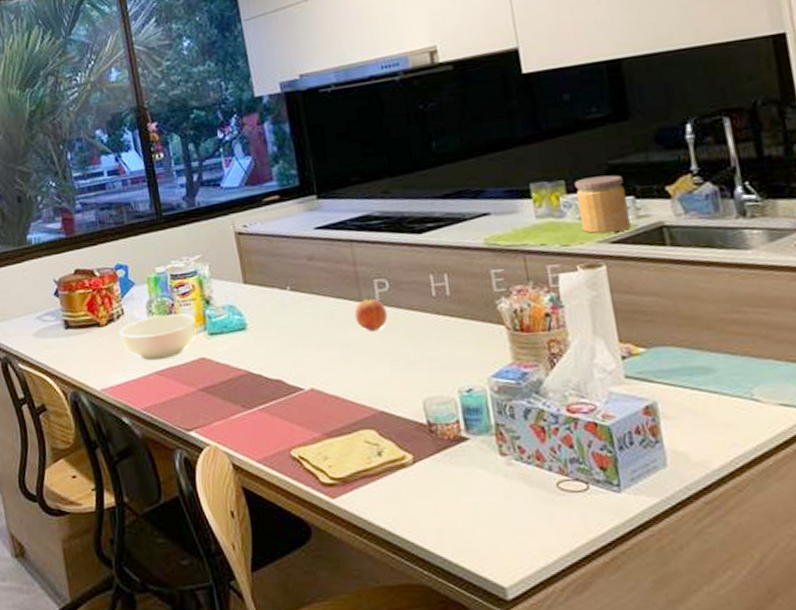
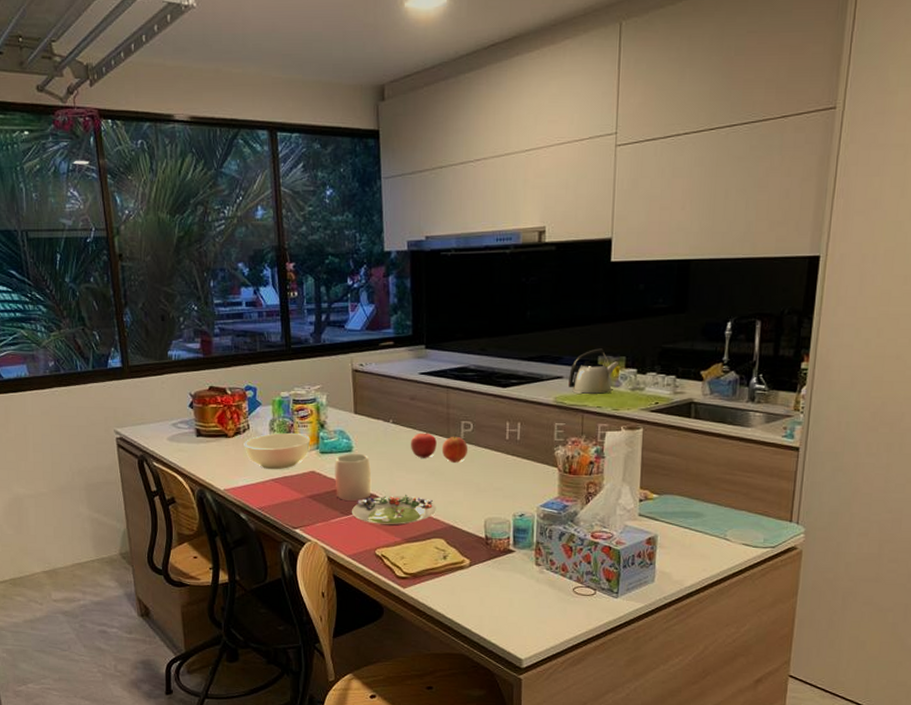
mug: none [227,330,276,391] -> present [335,453,372,501]
salad plate: none [255,376,359,419] -> present [352,494,436,527]
fruit: none [314,296,348,330] -> present [410,431,437,458]
kettle: none [496,174,558,233] -> present [568,348,620,395]
jar: present [574,175,631,235] -> none [632,356,670,404]

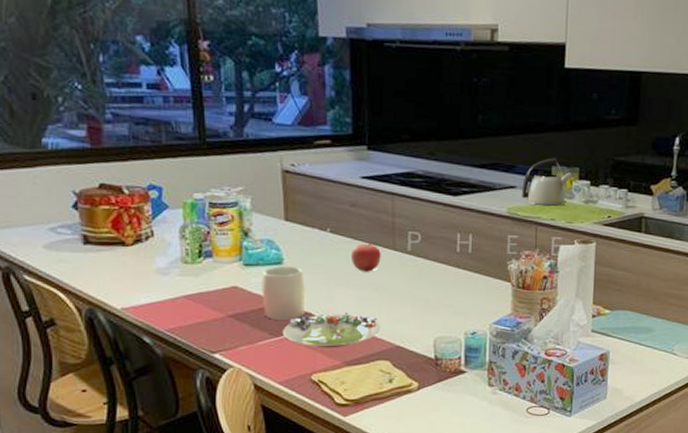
bowl: present [244,433,311,470] -> none [146,241,232,285]
fruit: present [441,433,469,463] -> none [386,245,416,277]

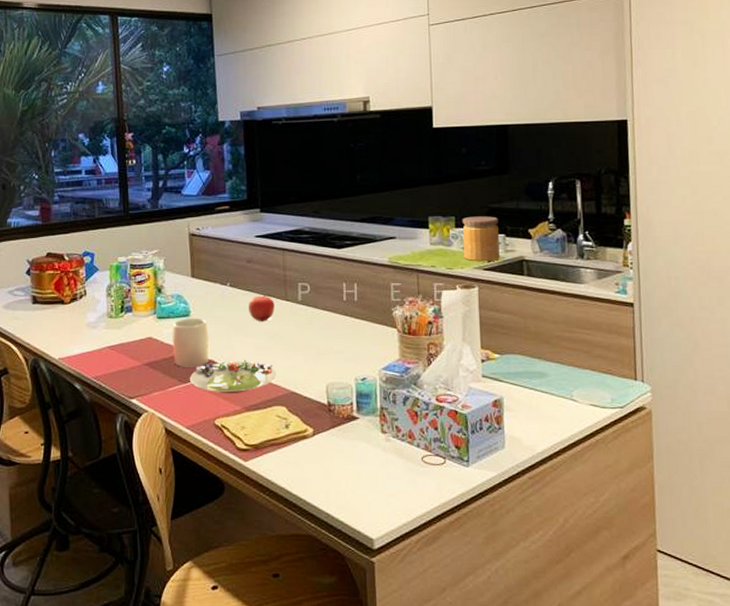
kettle: present [522,158,573,206] -> none [401,209,449,255]
jar: none [585,168,622,217] -> present [462,216,500,262]

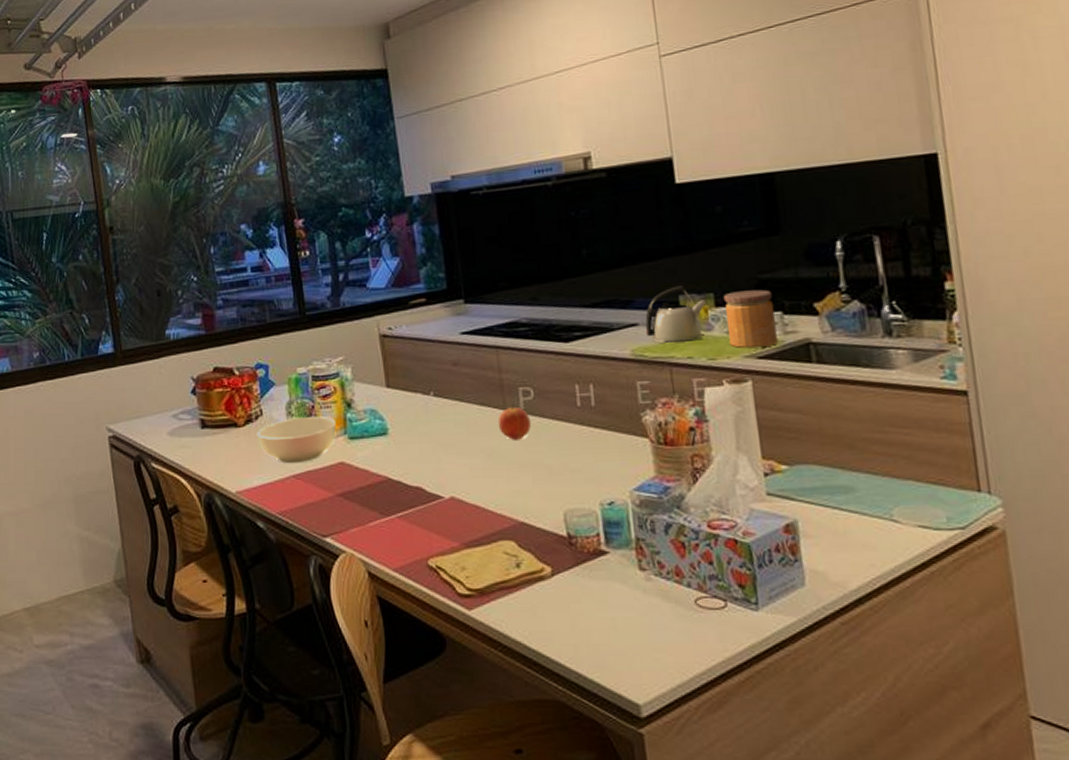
bowl: none [80,299,148,337] -> present [257,416,337,464]
mug: present [172,317,210,367] -> none [367,436,416,497]
salad plate: present [190,359,276,394] -> none [394,484,500,528]
fruit: present [248,294,275,321] -> none [457,403,492,437]
fruit: none [279,295,307,325] -> present [497,403,532,440]
kettle: none [401,209,449,255] -> present [645,285,707,344]

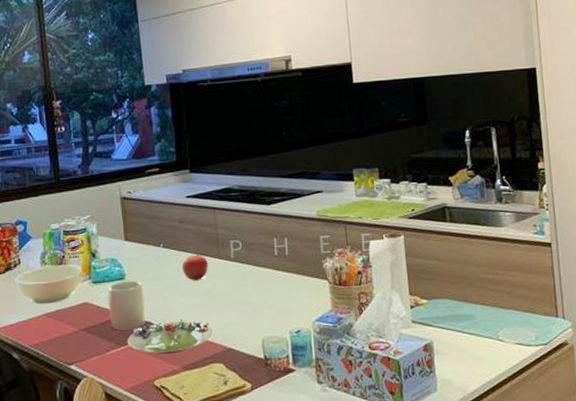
mug: none [367,436,416,497] -> present [108,280,147,331]
salad plate: none [394,484,500,528] -> present [128,318,213,355]
fruit: none [457,403,492,437] -> present [181,253,208,281]
fruit: present [497,403,532,440] -> none [213,253,240,283]
kettle: present [645,285,707,344] -> none [328,162,373,207]
jar: present [723,289,778,349] -> none [385,166,423,211]

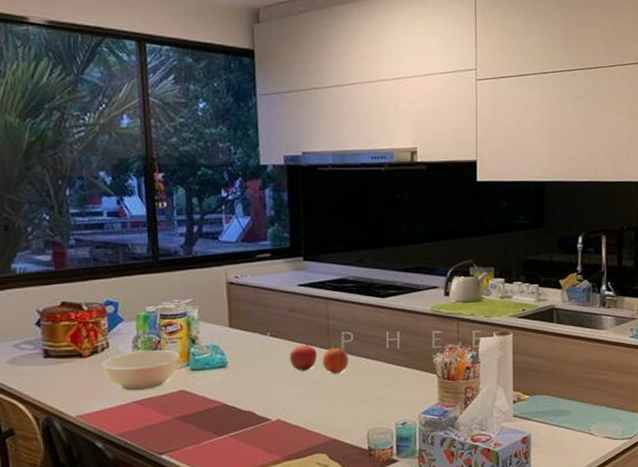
mug: present [108,280,147,331] -> none [207,368,248,420]
salad plate: present [128,318,213,355] -> none [227,409,317,445]
fruit: none [213,253,240,283] -> present [322,344,349,374]
kettle: none [328,162,373,207] -> present [444,260,489,304]

